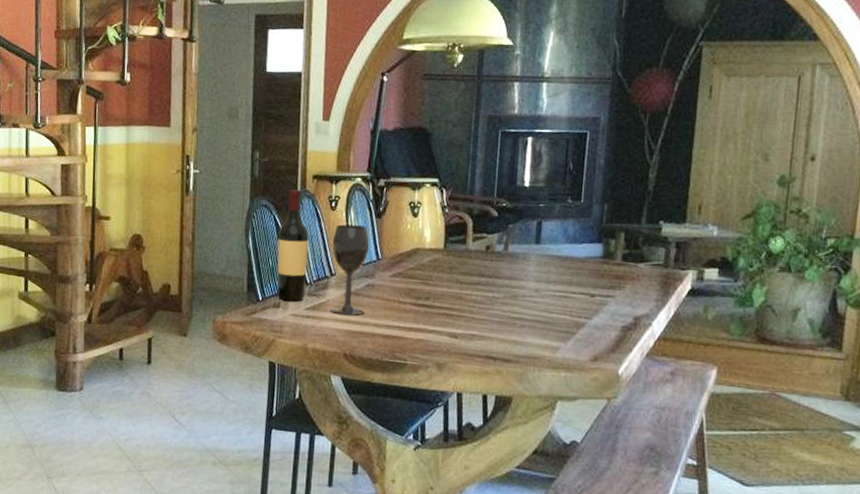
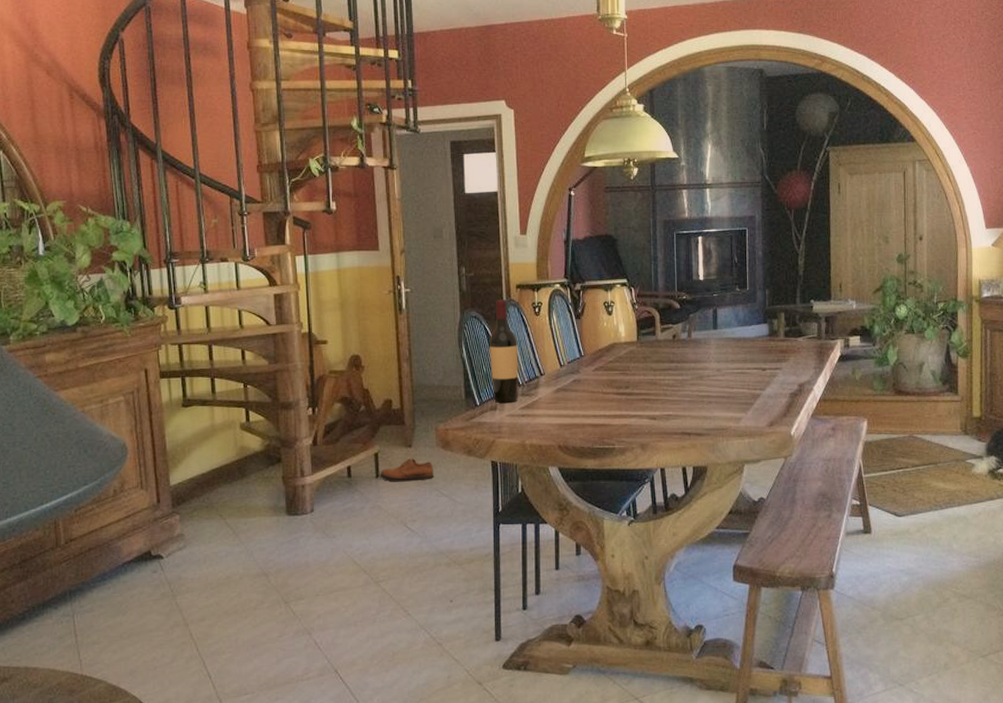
shoe: none [151,348,208,373] -> present [380,458,434,482]
wine glass: present [331,224,369,316] -> none [539,327,574,411]

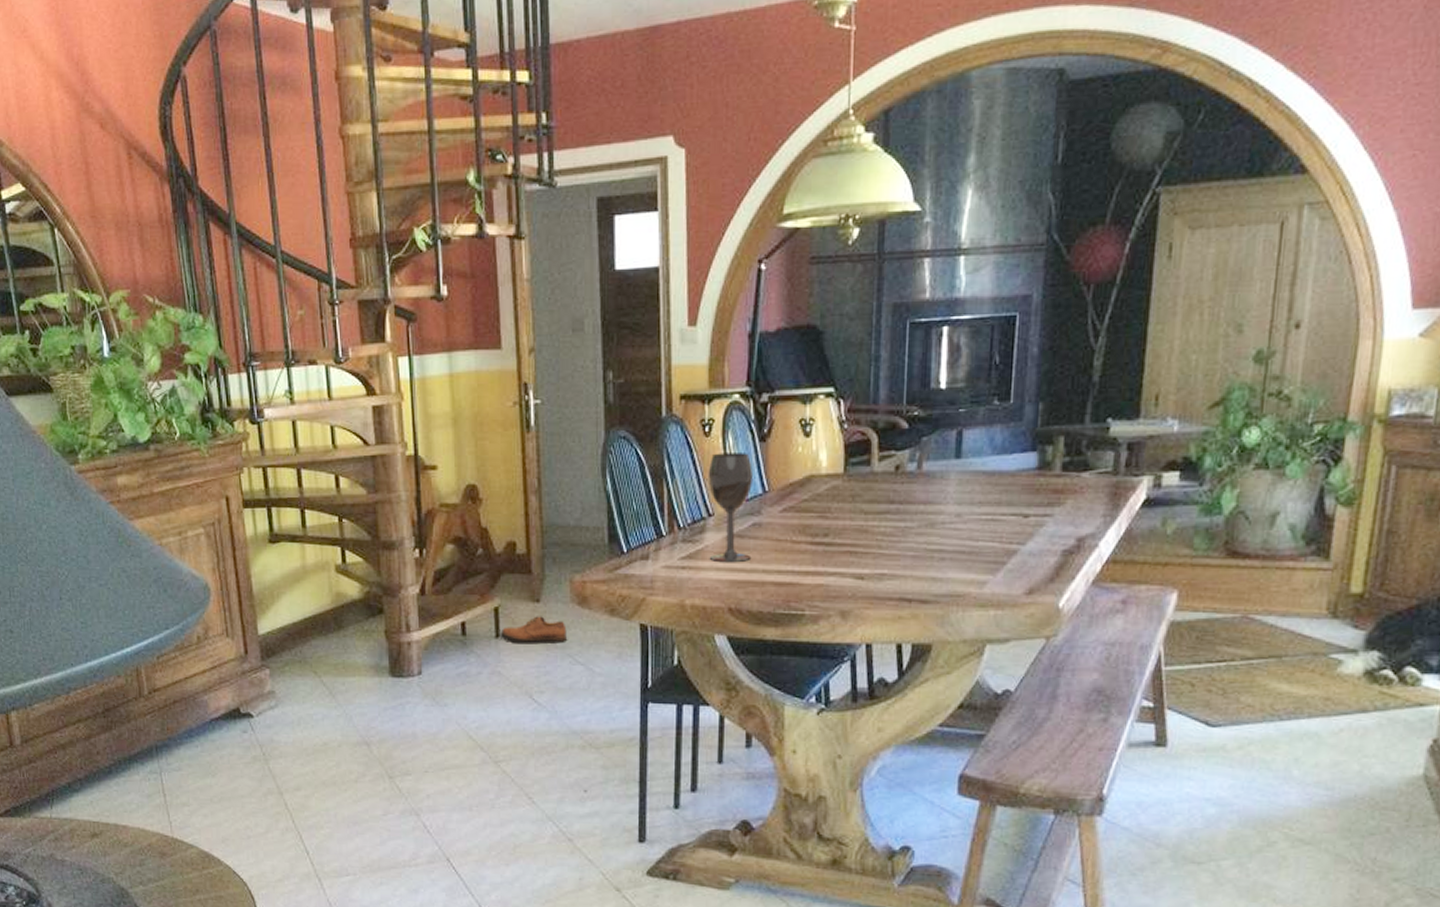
wine bottle: present [490,300,518,403] -> none [642,415,679,550]
wine glass: none [539,327,574,411] -> present [707,453,753,563]

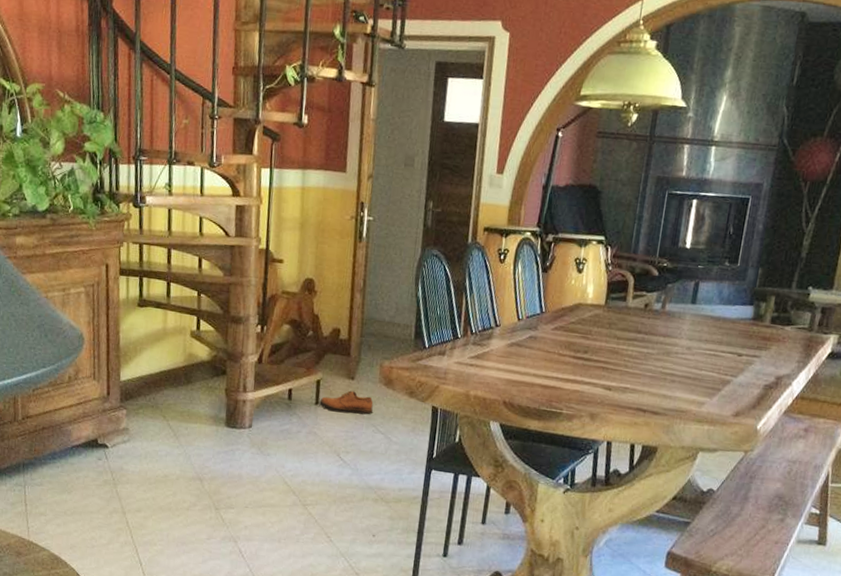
wine glass: present [707,453,753,563] -> none [493,277,535,366]

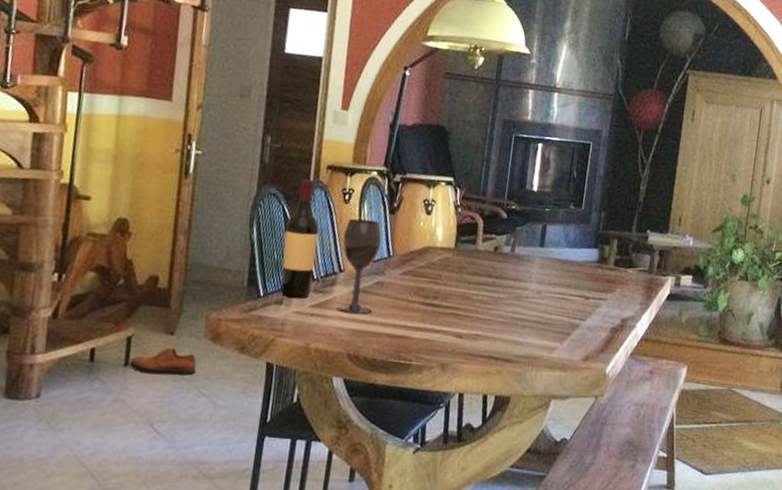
wine bottle: none [443,241,477,350] -> present [280,179,319,298]
wine glass: none [493,277,535,366] -> present [337,218,382,315]

